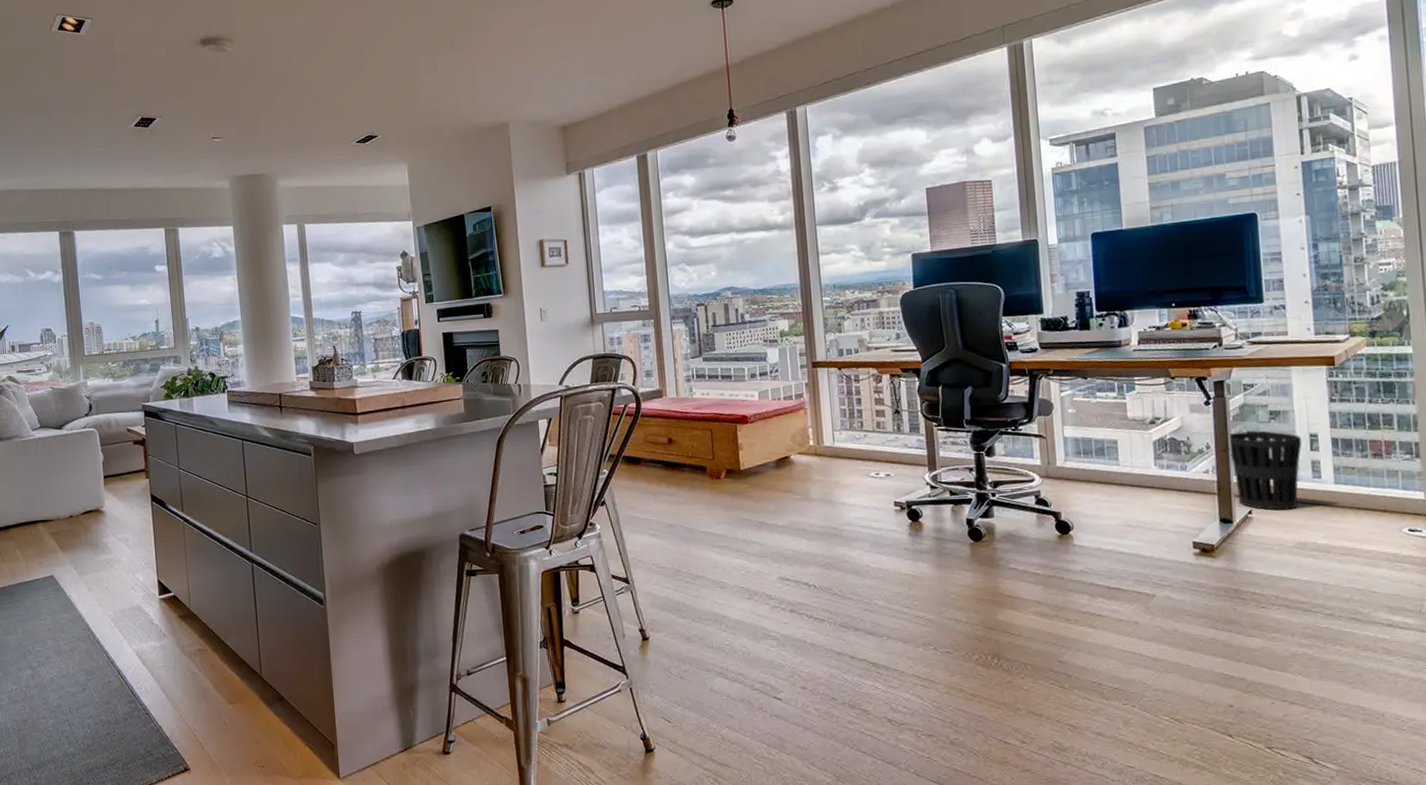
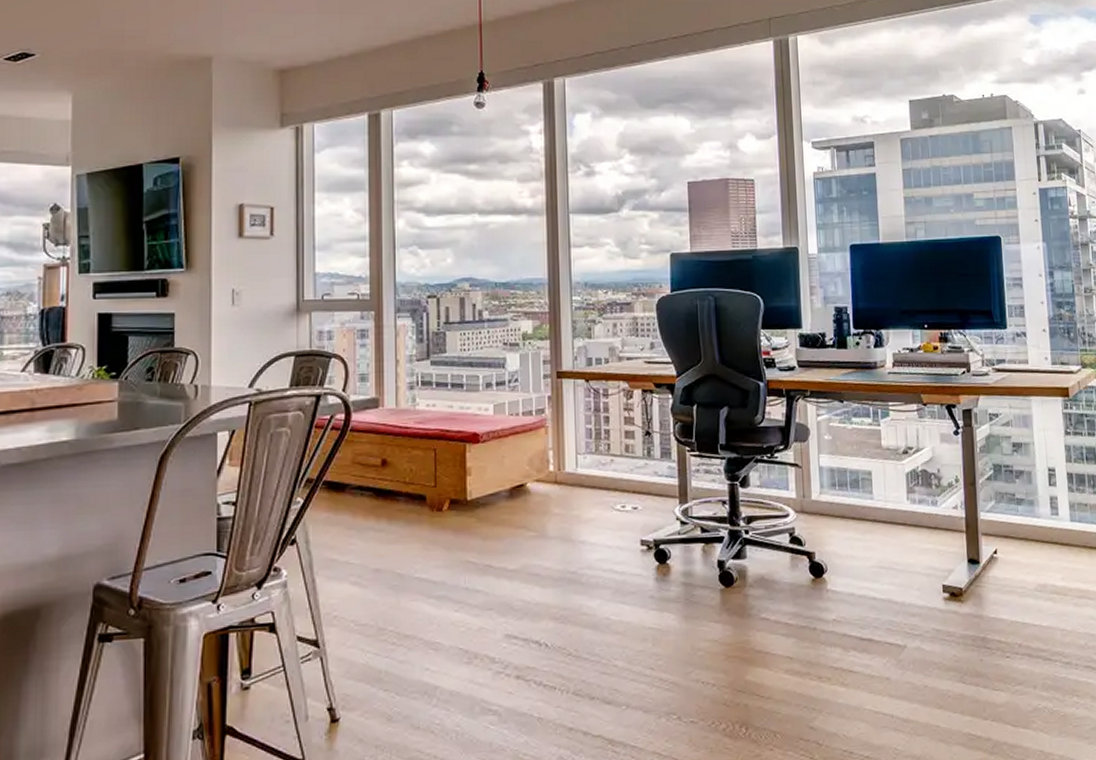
wastebasket: present [1227,431,1302,511] -> none [975,464,1042,550]

